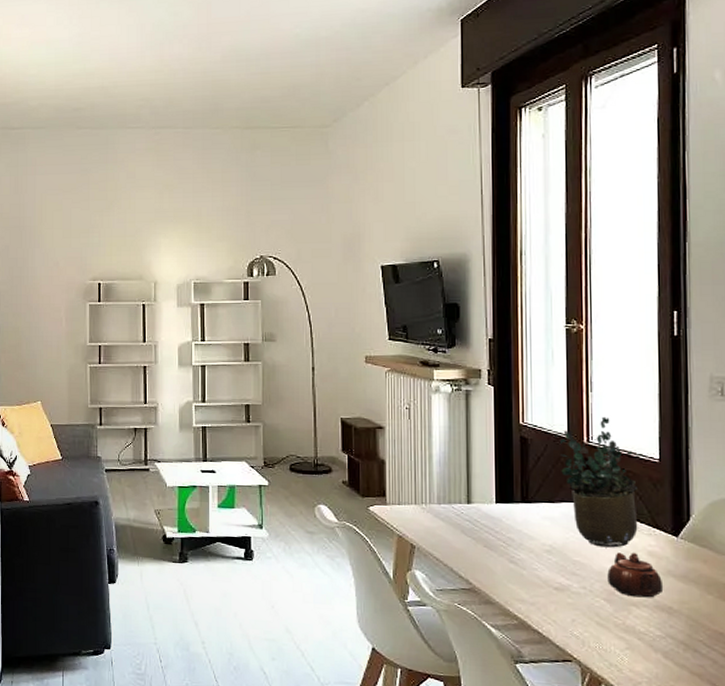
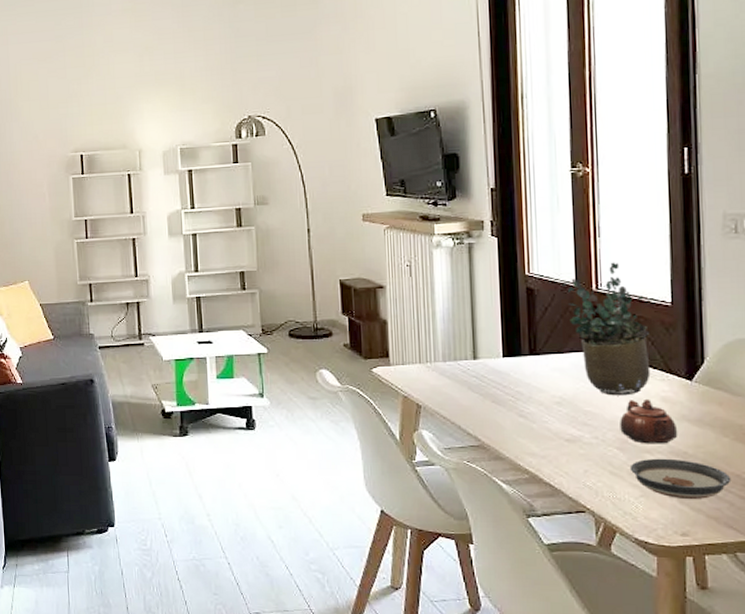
saucer: none [616,611,715,656] -> present [629,458,732,500]

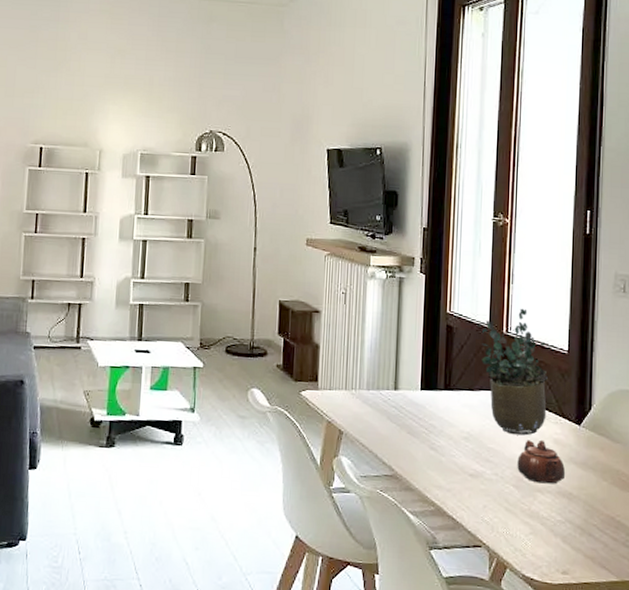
saucer: present [629,458,732,500] -> none [522,497,607,540]

